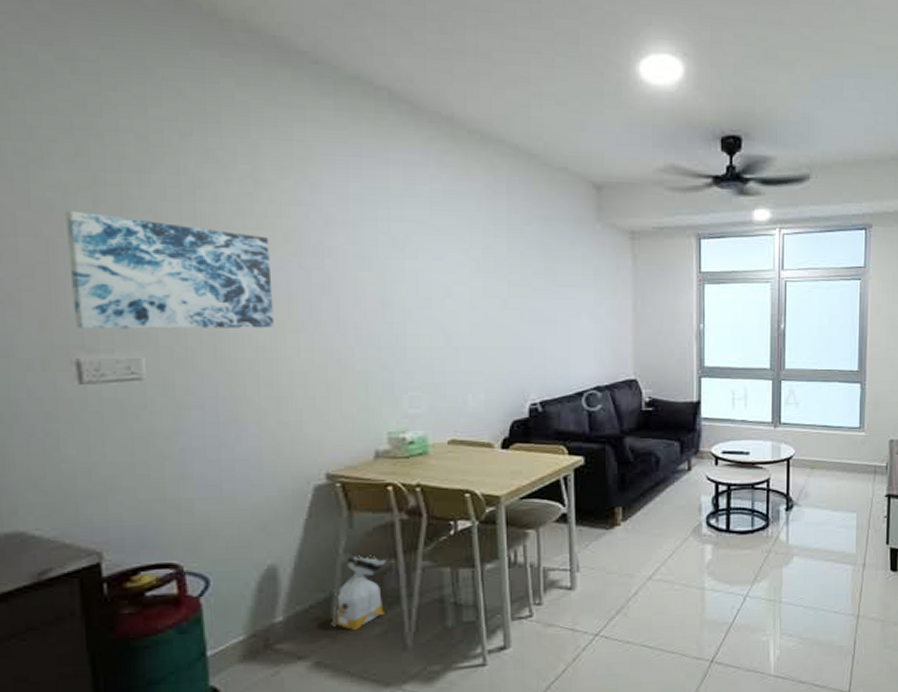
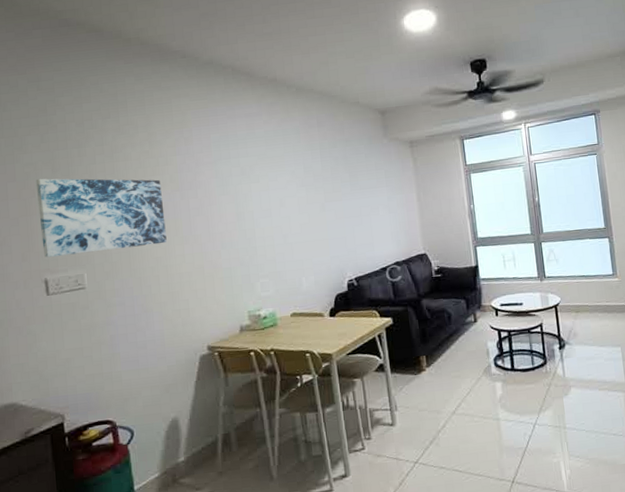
bag: present [334,554,386,630] -> none [219,406,255,466]

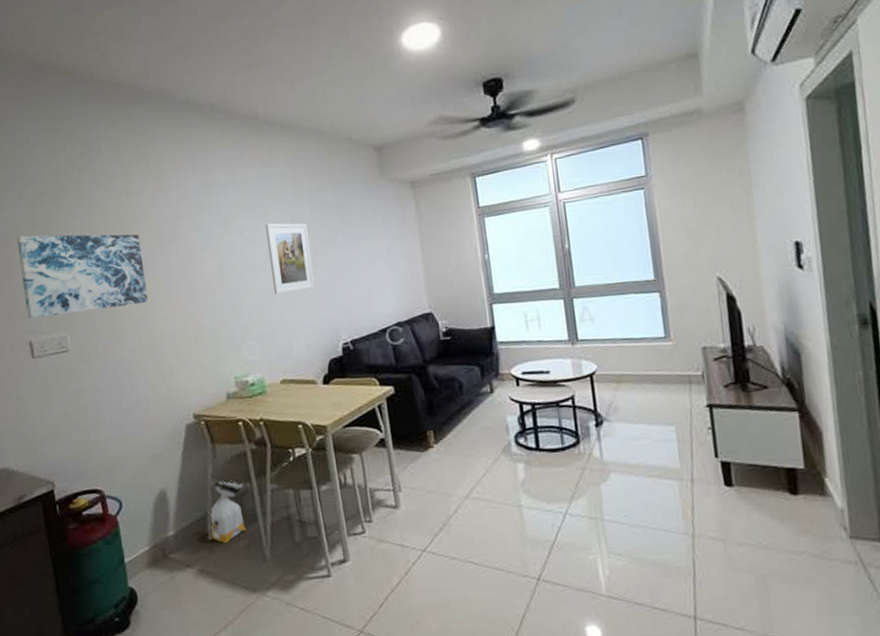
bag: none [219,406,255,466] -> present [208,479,246,543]
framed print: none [280,173,324,237] -> present [265,223,315,295]

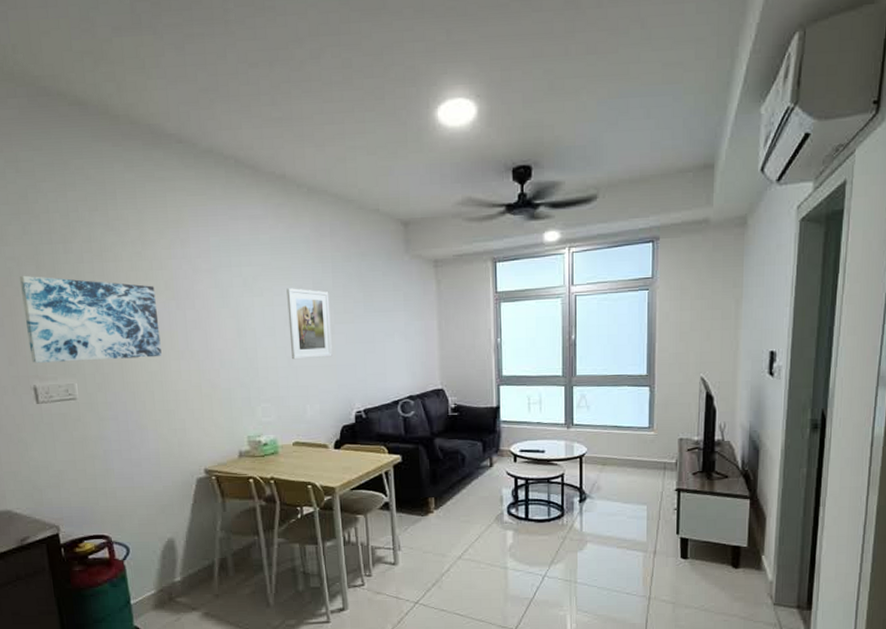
bag: present [208,479,246,543] -> none [215,532,252,590]

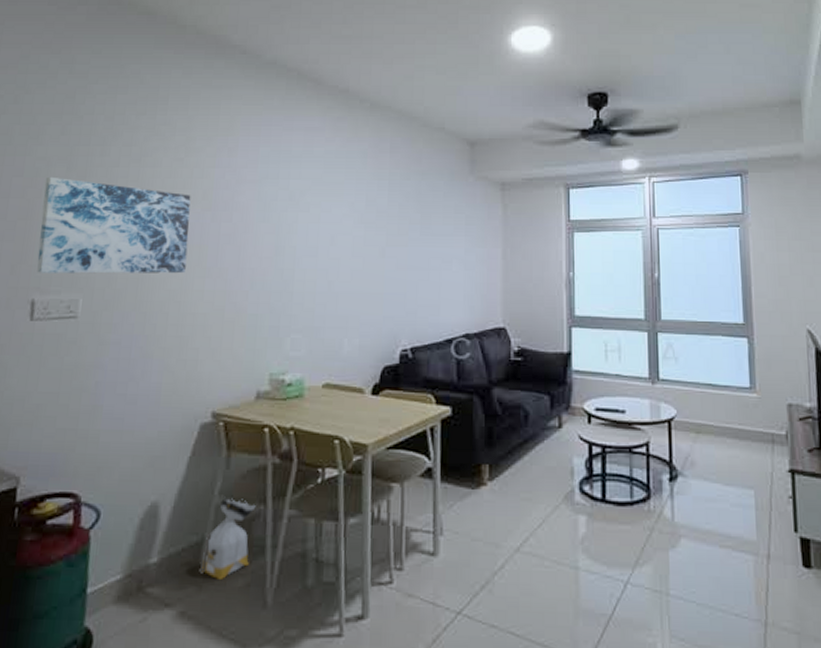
bag: none [215,532,252,590] -> present [202,496,256,579]
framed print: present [286,288,332,360] -> none [333,205,383,285]

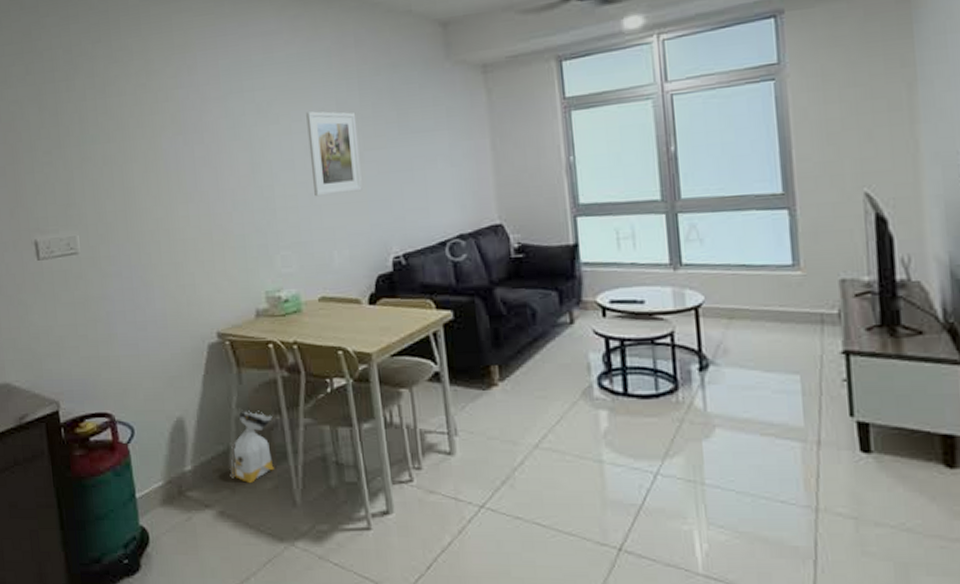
wall art: present [37,176,191,274] -> none [21,118,168,215]
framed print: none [333,205,383,285] -> present [306,111,362,197]

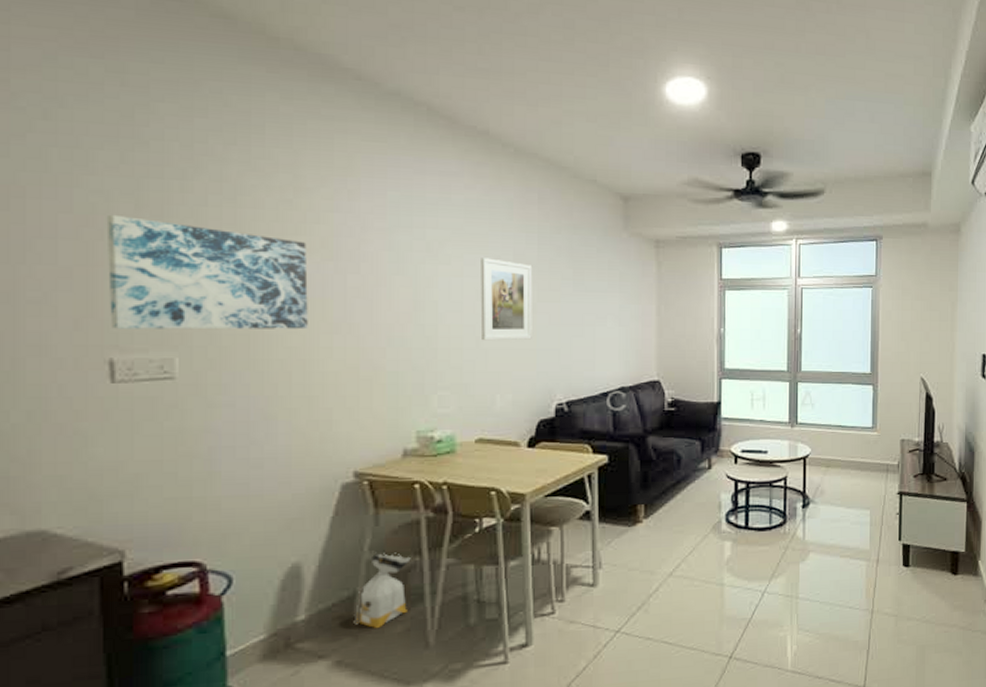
wall art: none [21,118,168,215] -> present [106,214,308,330]

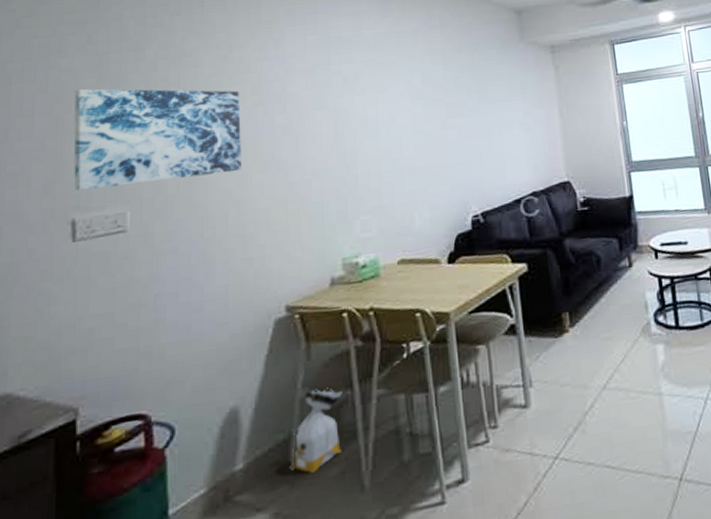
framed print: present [480,258,533,341] -> none [392,83,444,162]

